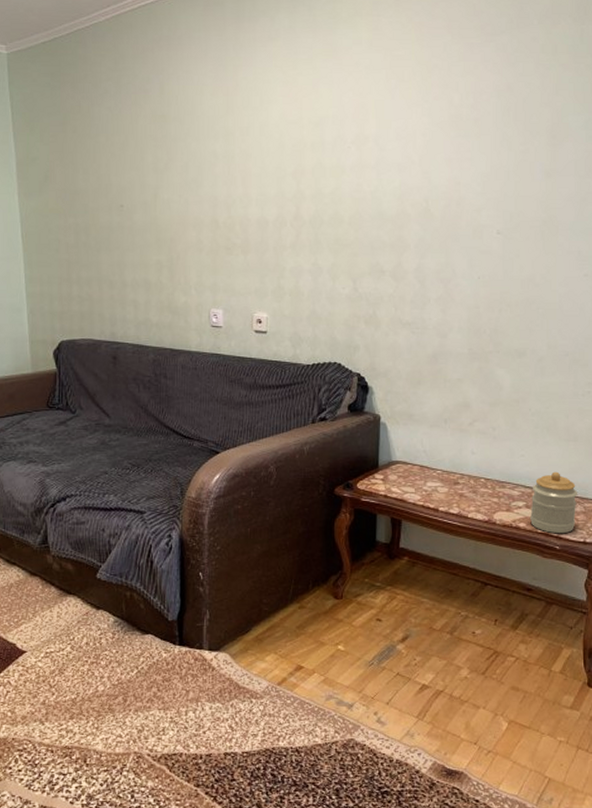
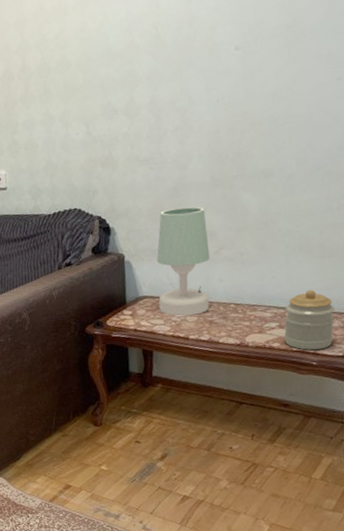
table lamp: none [411,374,464,486] -> present [157,206,210,316]

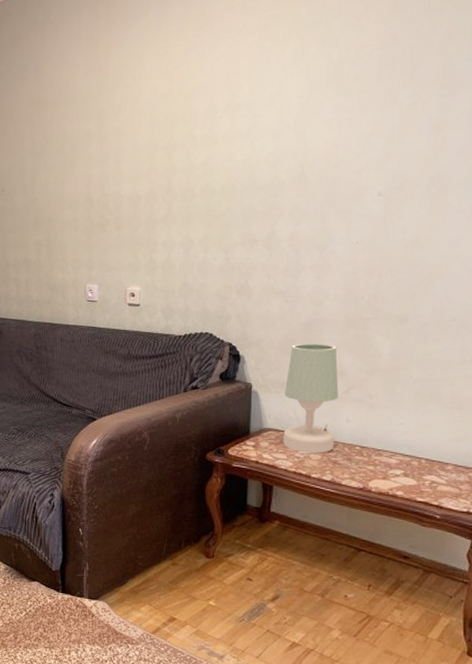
jar: present [284,289,335,350] -> none [408,440,461,503]

